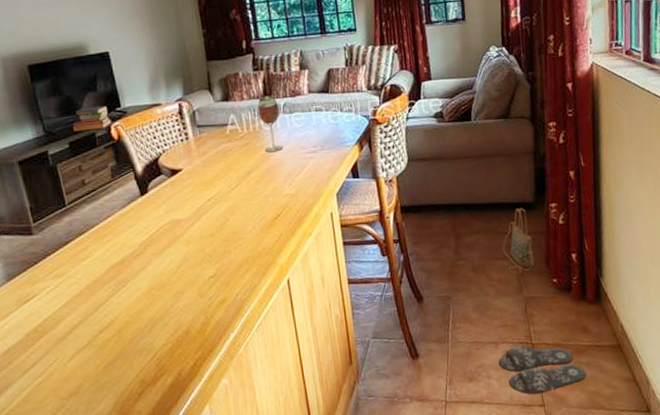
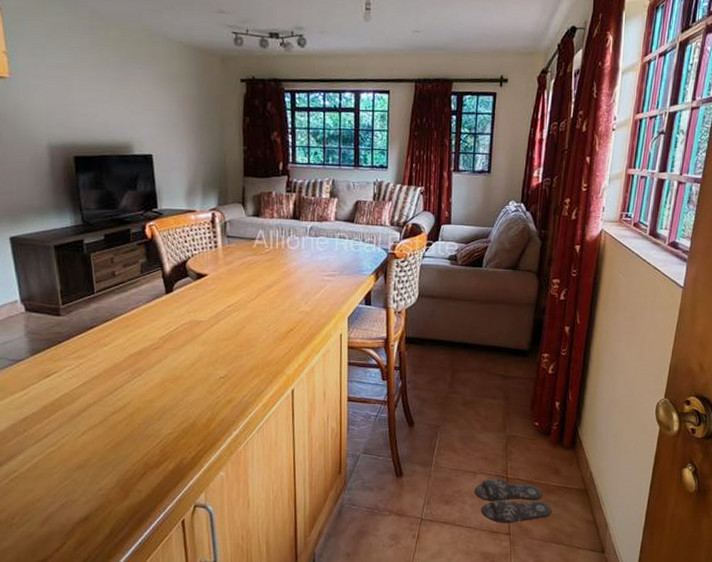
books: present [73,105,111,132] -> none [110,203,147,227]
wineglass: present [257,95,283,153] -> none [285,217,306,271]
handbag: present [502,207,534,275] -> none [494,353,521,414]

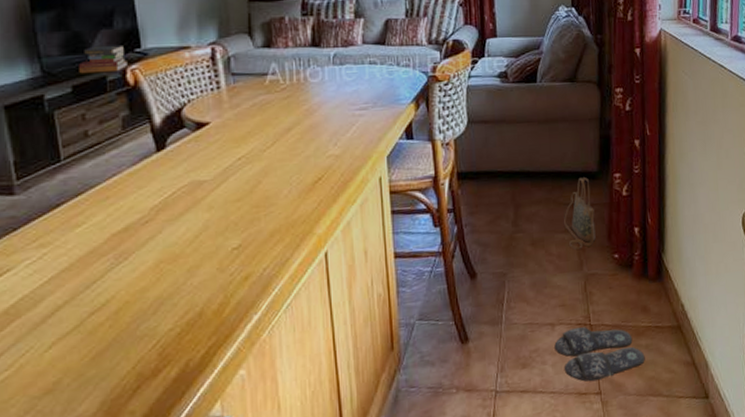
books: none [110,203,147,227] -> present [79,45,127,74]
handbag: none [494,353,521,414] -> present [564,176,596,250]

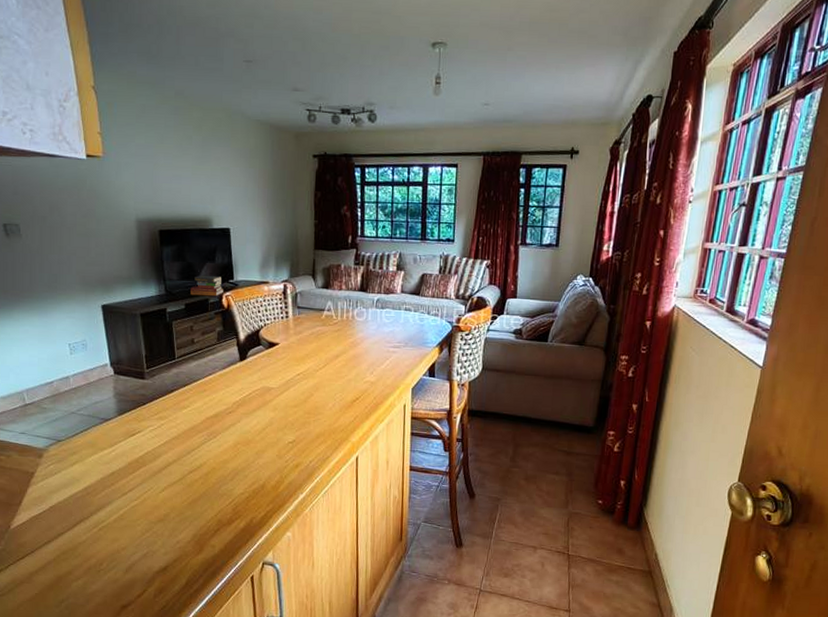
slippers: present [554,327,645,382] -> none [534,554,614,600]
handbag: present [564,176,596,250] -> none [556,429,585,490]

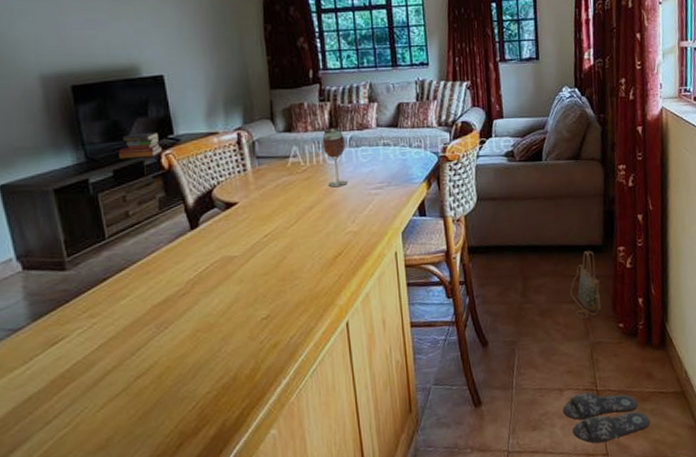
wineglass: none [353,289,373,342] -> present [322,128,347,187]
slippers: none [534,554,614,600] -> present [563,392,650,444]
handbag: none [556,429,585,490] -> present [570,250,601,319]

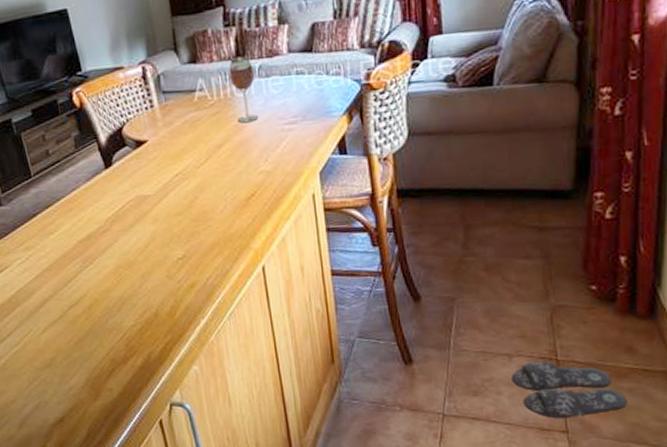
books: present [119,132,162,159] -> none [34,69,73,99]
handbag: present [570,250,601,319] -> none [526,195,567,278]

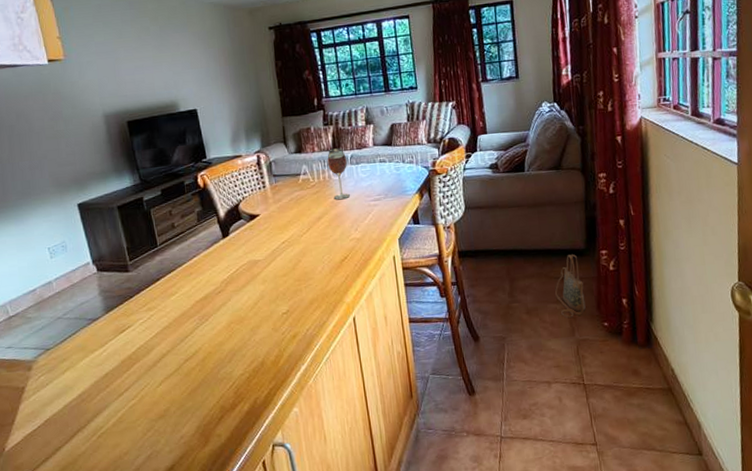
slippers: present [511,362,627,418] -> none [551,386,638,433]
handbag: none [526,195,567,278] -> present [555,253,586,318]

